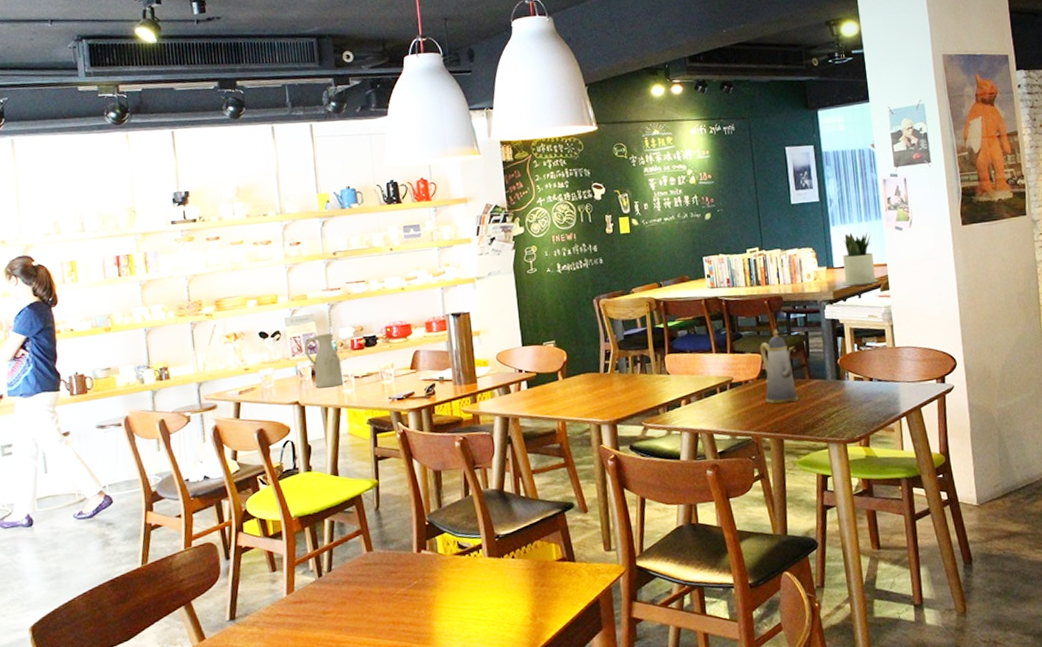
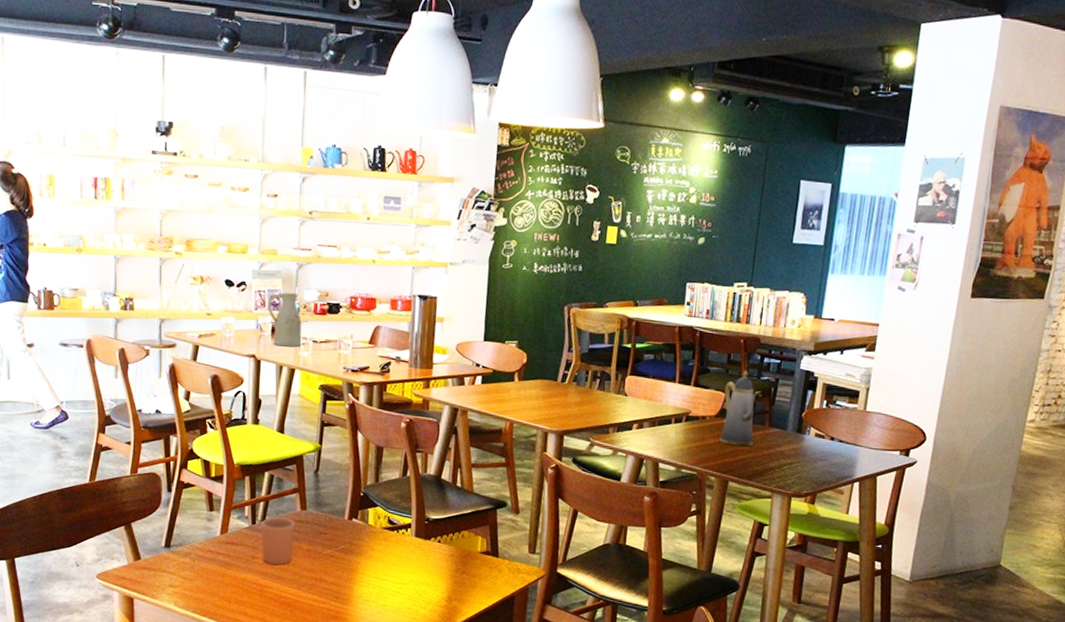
mug: none [328,563,365,616] -> present [261,517,295,566]
planter: present [842,232,879,287] -> none [826,284,870,343]

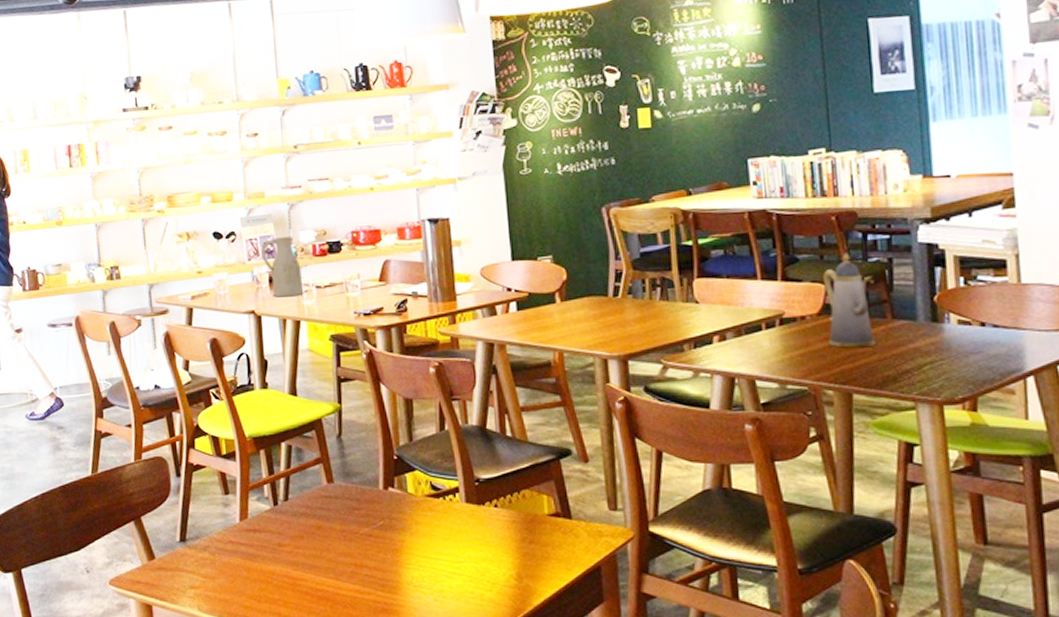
mug: present [261,517,295,566] -> none [284,495,324,552]

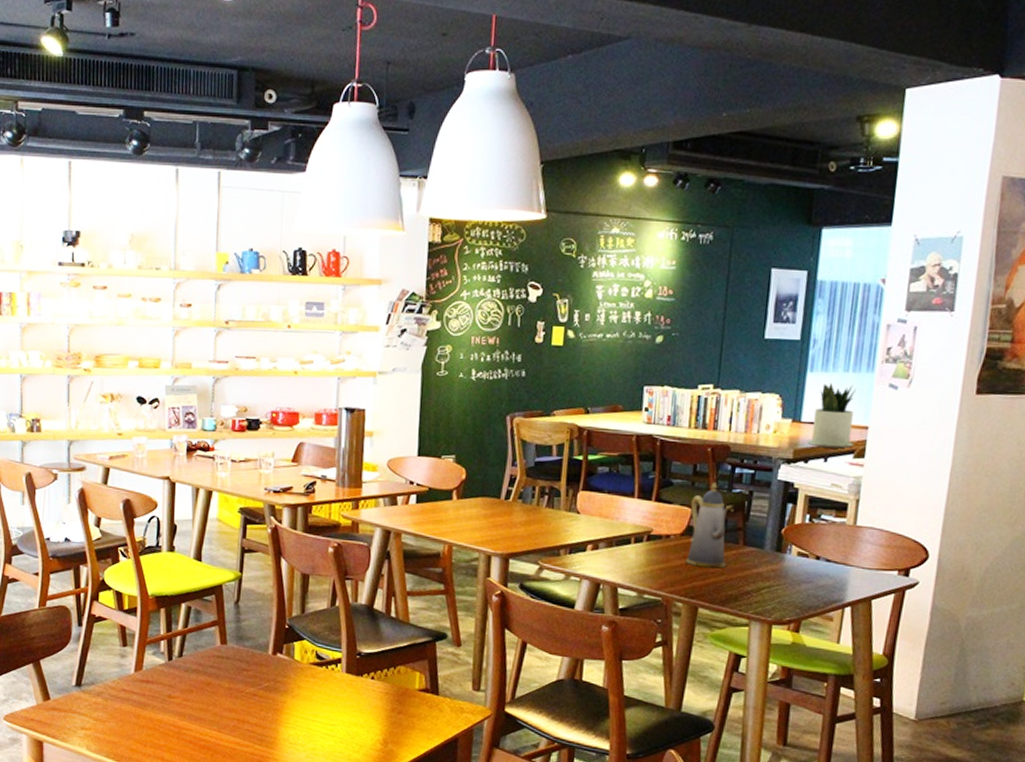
ceramic pitcher: present [261,237,304,297] -> none [182,409,219,468]
planter: none [945,130,1000,202] -> present [807,383,856,449]

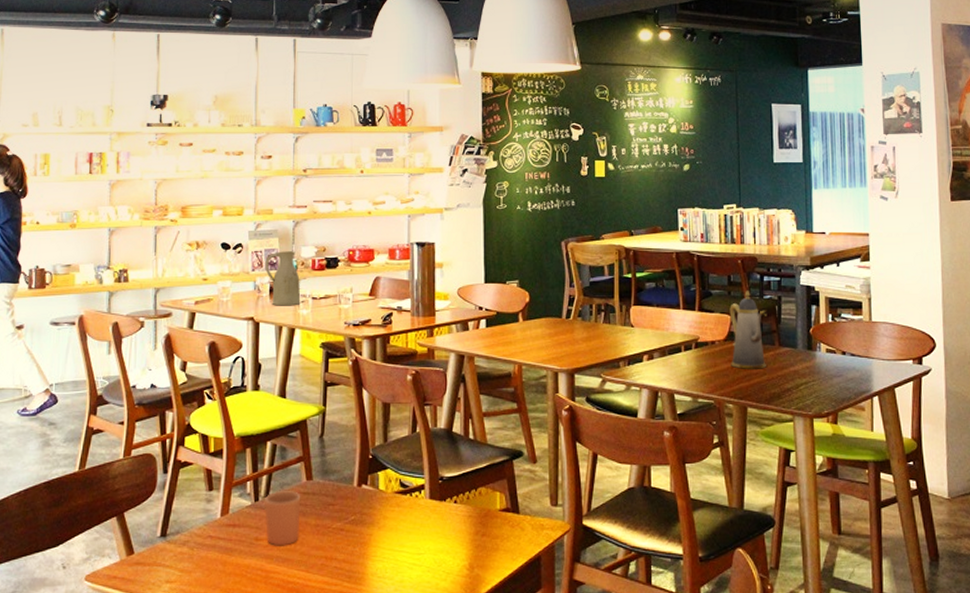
mug: none [178,652,215,706] -> present [265,491,301,546]
ceramic pitcher: none [182,409,219,468] -> present [265,251,301,306]
planter: present [807,383,856,449] -> none [821,197,859,254]

